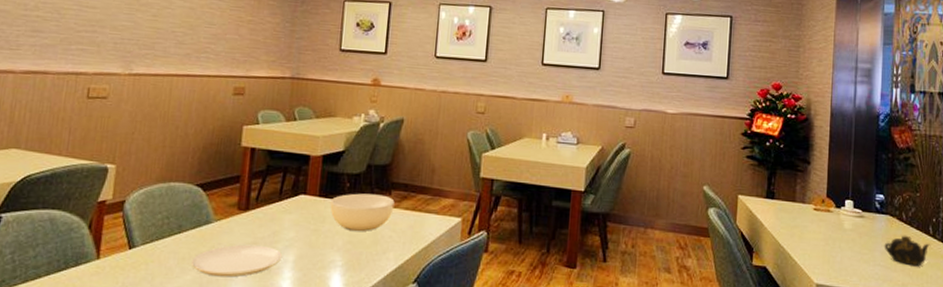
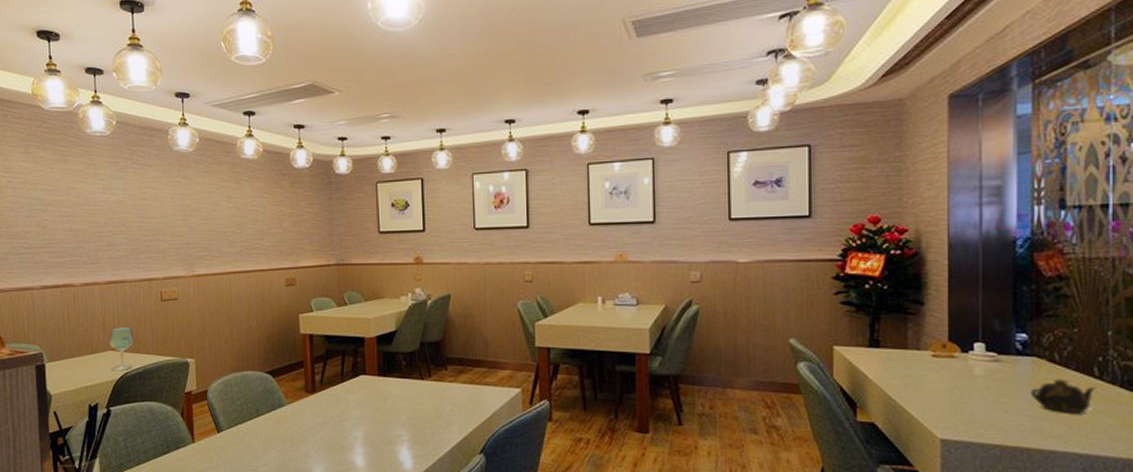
wine glass: none [12,123,47,173] -> present [108,327,135,371]
plate: present [190,244,283,278] -> none [271,424,352,455]
bowl: present [330,193,395,231] -> none [390,370,452,406]

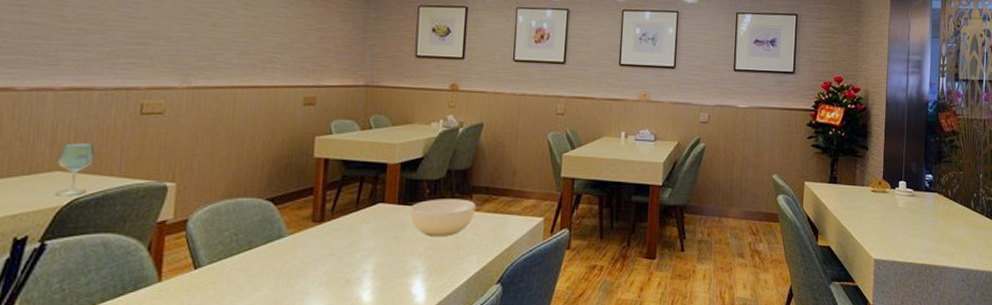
bowl: none [390,370,452,406] -> present [410,199,476,236]
teapot: present [1030,378,1095,413] -> none [932,210,972,237]

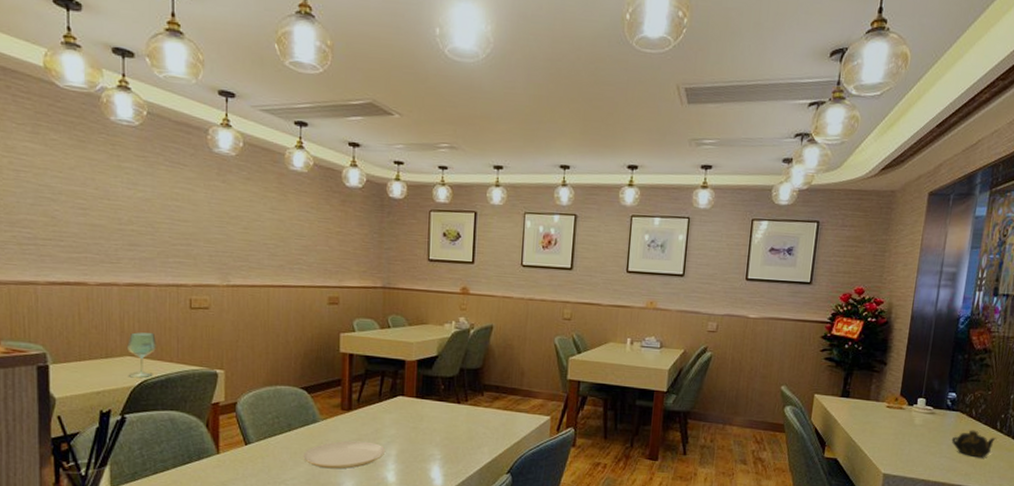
plate: none [263,257,362,291] -> present [302,440,386,469]
bowl: present [410,199,476,236] -> none [427,394,487,429]
teapot: none [932,210,972,237] -> present [951,430,996,457]

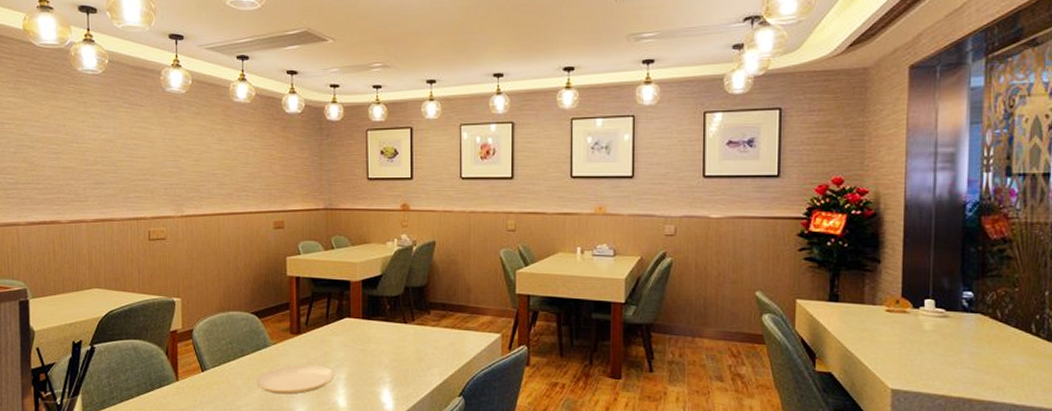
wine glass: present [126,332,157,378] -> none [94,265,121,309]
teapot: present [951,430,996,457] -> none [973,334,1032,367]

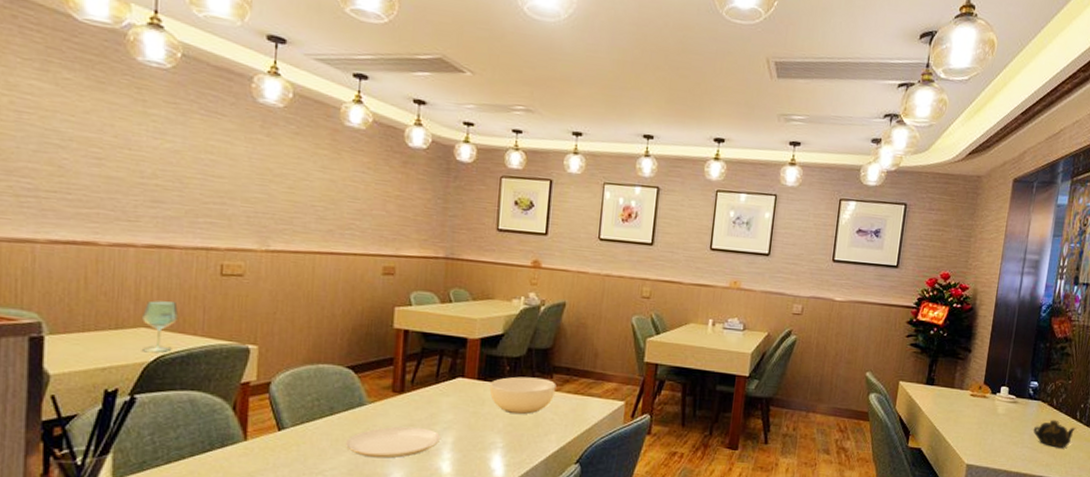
wine glass: none [94,265,121,309] -> present [141,300,179,353]
bowl: none [374,314,434,349] -> present [489,376,557,414]
teapot: none [973,334,1032,367] -> present [1033,419,1076,447]

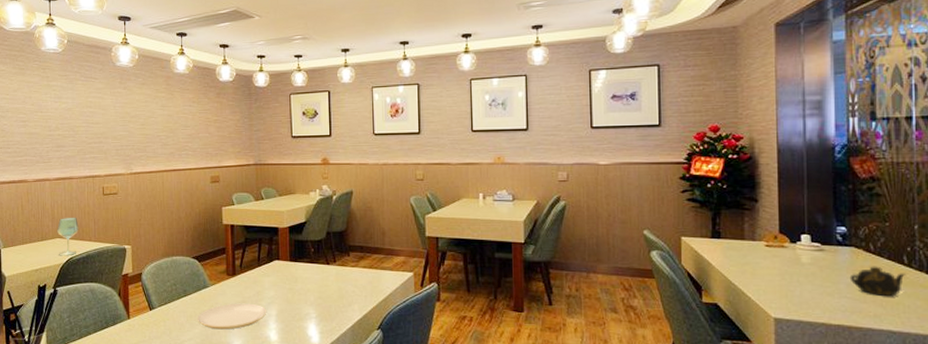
bowl: present [489,376,557,414] -> none [300,256,354,288]

